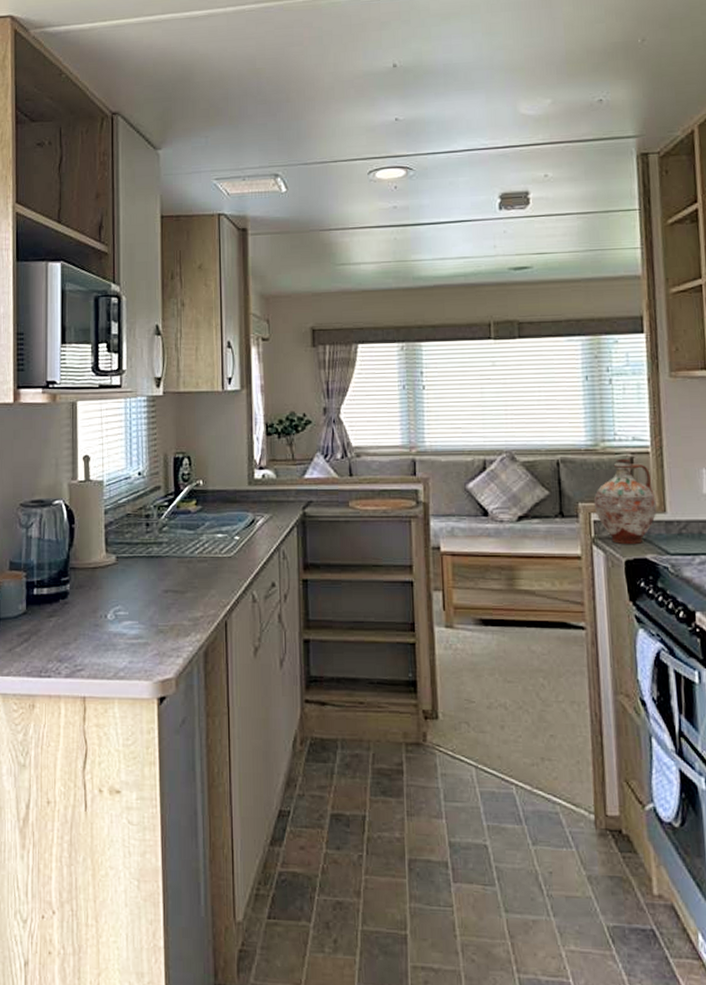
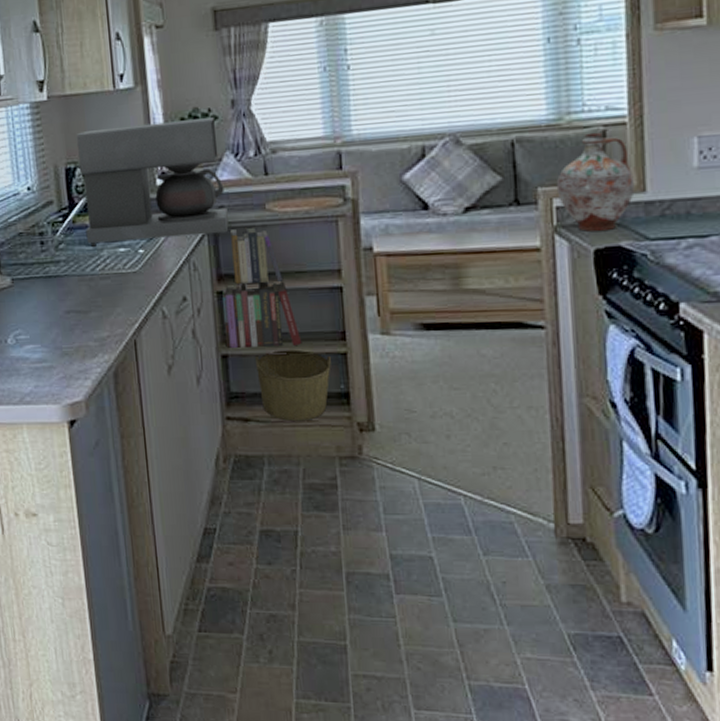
coffee maker: none [186,422,316,532] -> present [76,117,229,248]
books: none [307,572,376,635] -> present [222,281,302,349]
books: none [317,522,361,573] -> present [230,227,282,284]
basket: none [334,638,401,706] -> present [255,349,331,421]

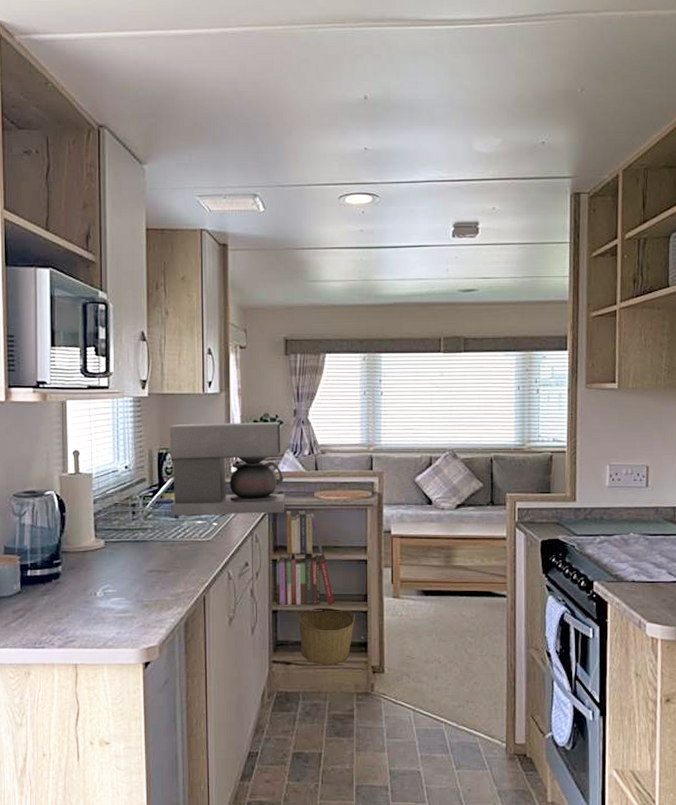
ceramic jug: present [556,132,635,232] -> none [518,456,569,528]

